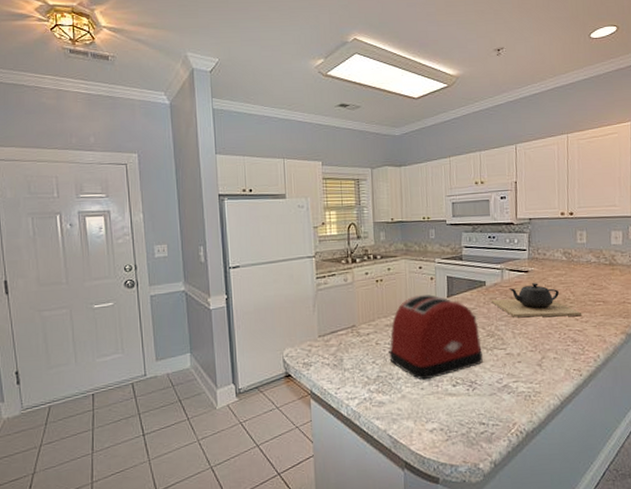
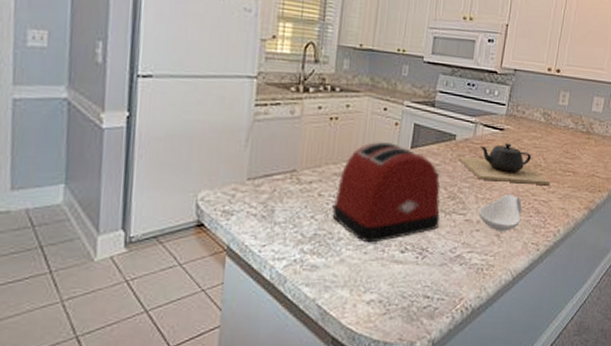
spoon rest: none [517,327,559,361] -> present [478,193,523,231]

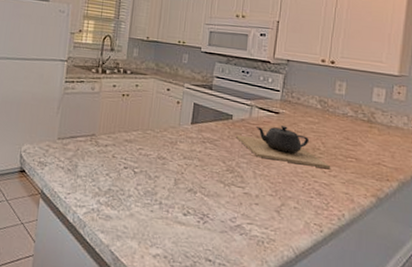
toaster: present [332,141,441,243] -> none [123,115,220,203]
spoon rest: present [478,193,523,231] -> none [257,172,302,209]

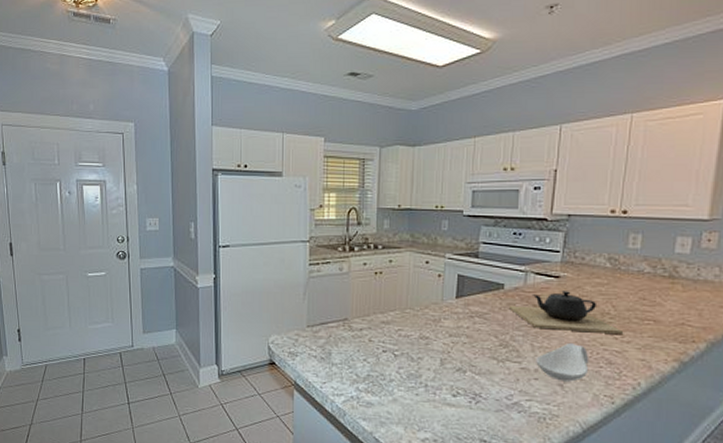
spoon rest: none [257,172,302,209] -> present [536,342,589,382]

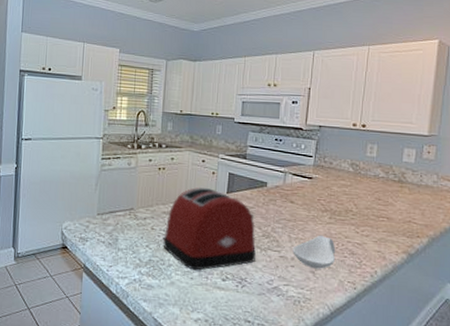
toaster: none [382,291,493,386] -> present [163,186,257,271]
teapot: present [508,291,623,335] -> none [270,190,362,230]

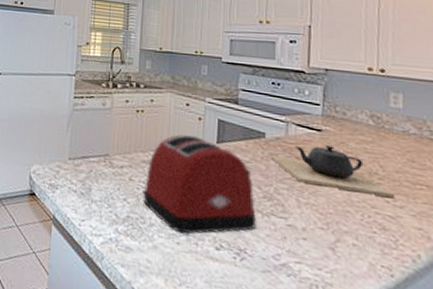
teapot: none [270,190,362,230] -> present [270,145,394,199]
spoon rest: present [292,235,336,269] -> none [303,201,361,246]

